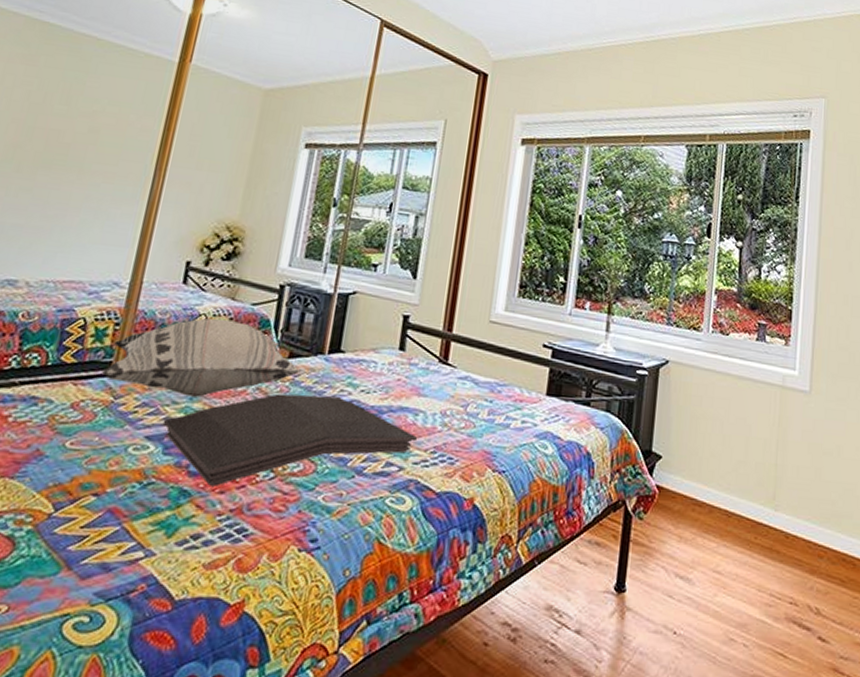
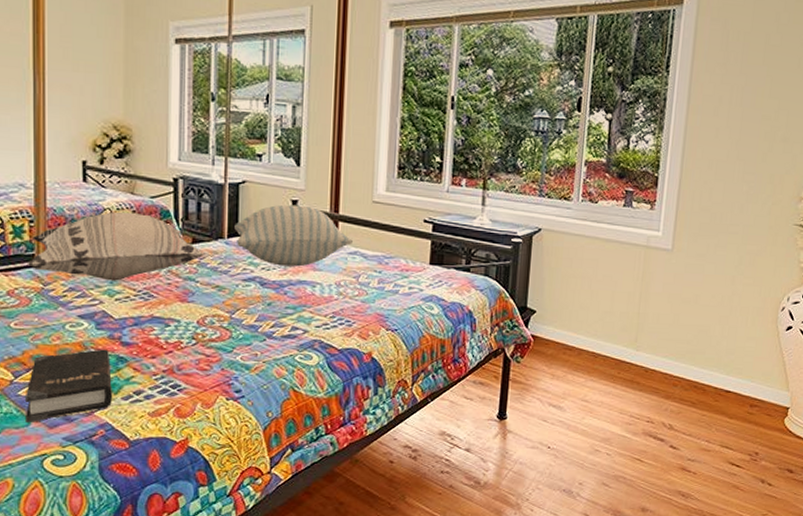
hardback book: none [54,479,172,570] -> present [26,349,112,422]
serving tray: present [162,393,418,486] -> none [91,274,318,353]
pillow: none [337,319,465,391] -> present [234,204,353,267]

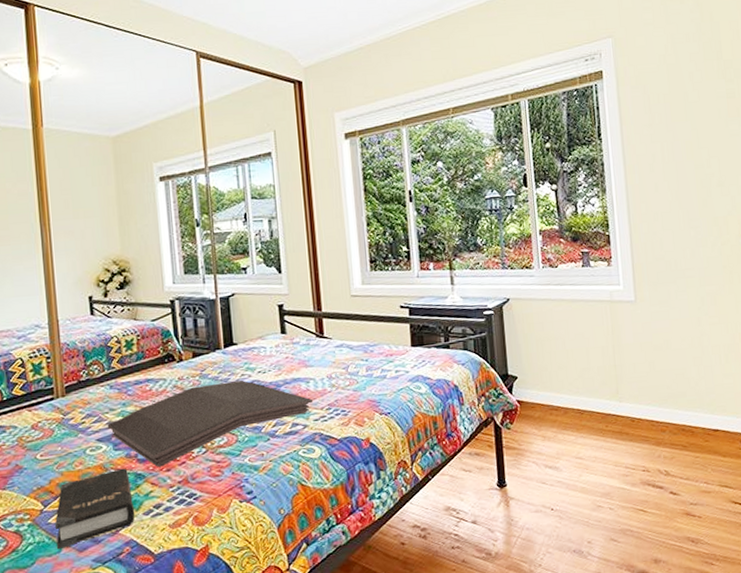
decorative pillow: present [28,212,205,281] -> none [48,336,205,403]
serving tray: none [91,274,318,353] -> present [107,380,314,467]
pillow: present [234,204,353,267] -> none [229,308,338,368]

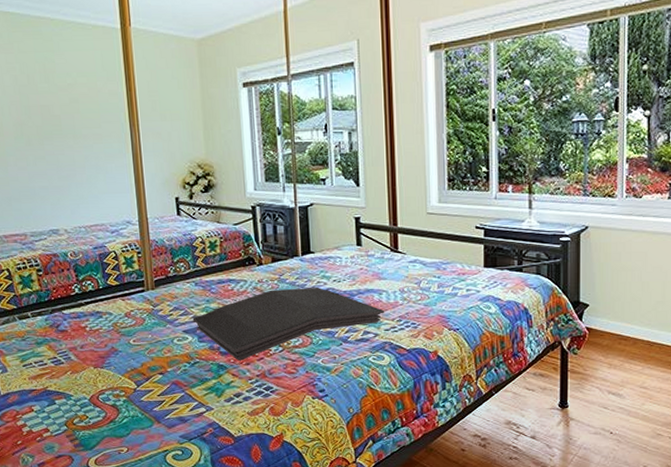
hardback book: present [55,468,135,549] -> none [147,358,217,424]

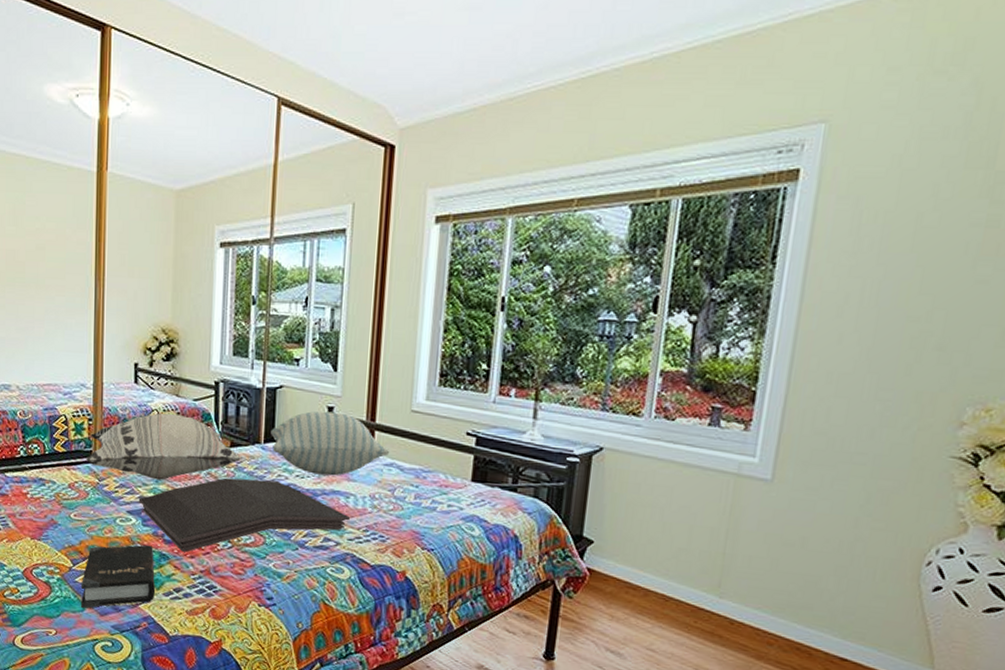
decorative pillow: none [139,238,284,299] -> present [86,413,242,480]
hardback book: none [147,358,217,424] -> present [81,545,155,608]
pillow: none [307,221,412,277] -> present [271,411,389,476]

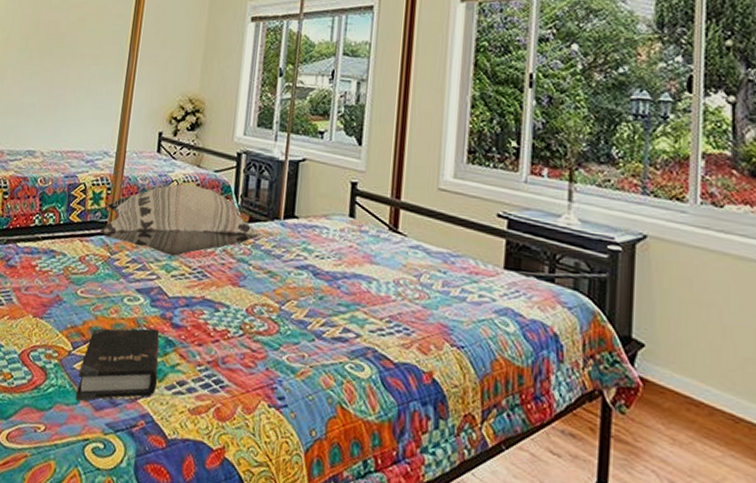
serving tray: present [138,477,351,552] -> none [149,255,373,339]
pillow: present [271,411,389,476] -> none [291,186,415,258]

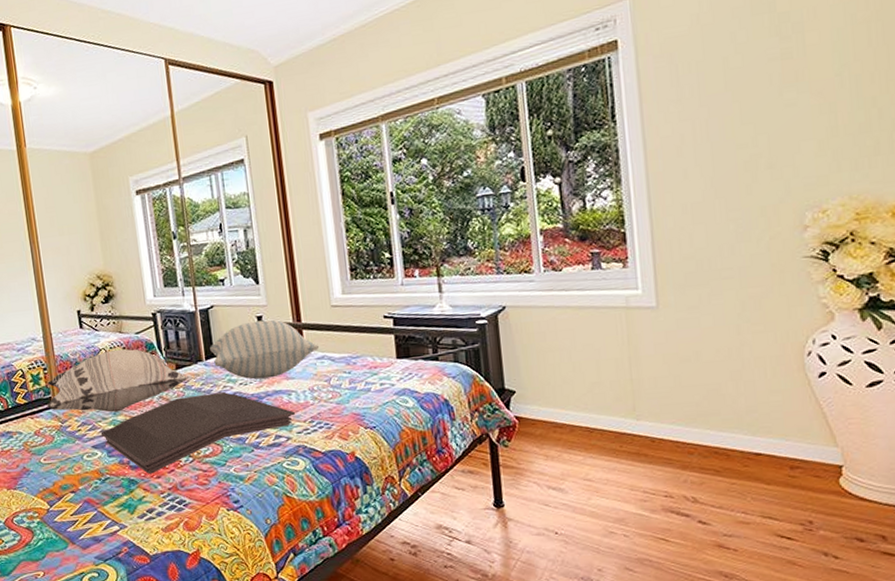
hardback book: present [76,328,160,401] -> none [60,474,130,545]
serving tray: none [149,255,373,339] -> present [100,392,296,474]
pillow: none [291,186,415,258] -> present [210,319,319,380]

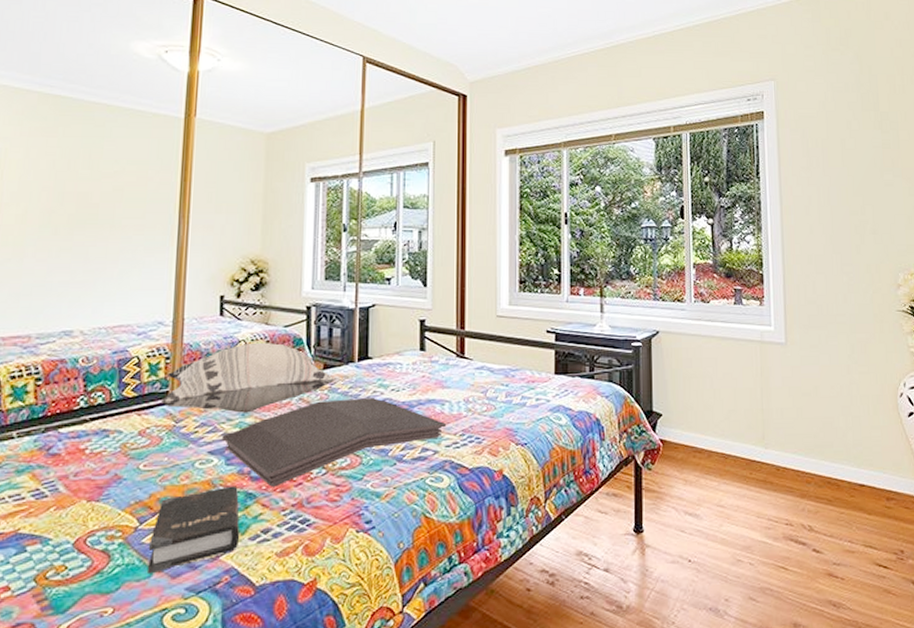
hardback book: none [60,474,130,545] -> present [148,485,240,573]
pillow: present [210,319,319,380] -> none [365,324,479,386]

